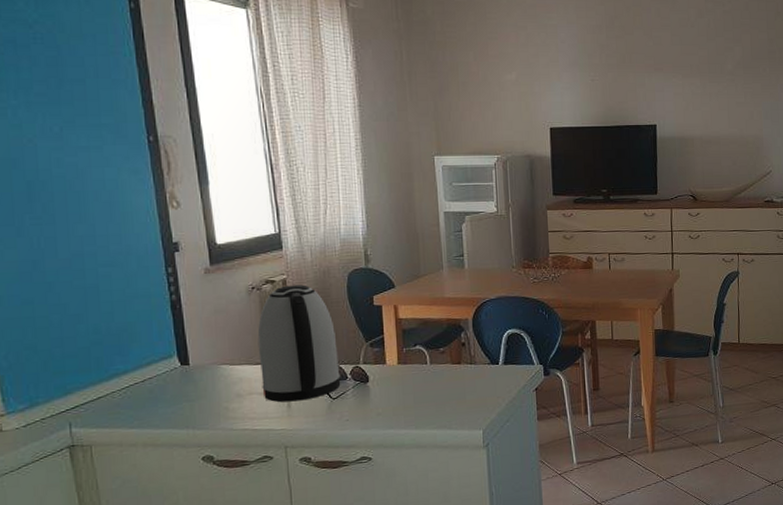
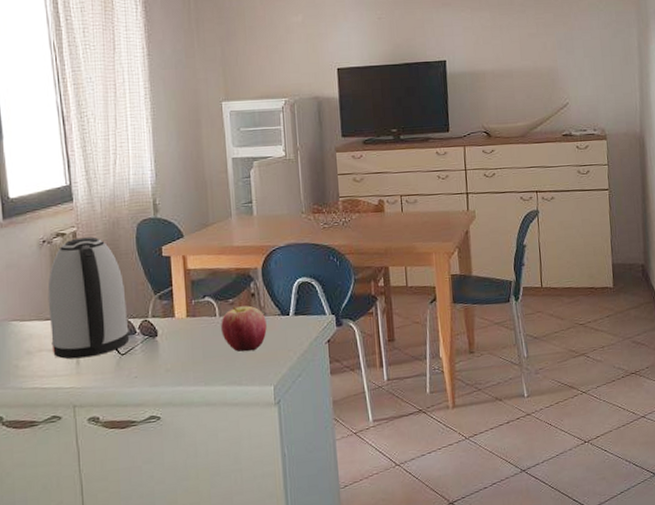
apple: none [432,354,477,399] -> present [221,305,267,353]

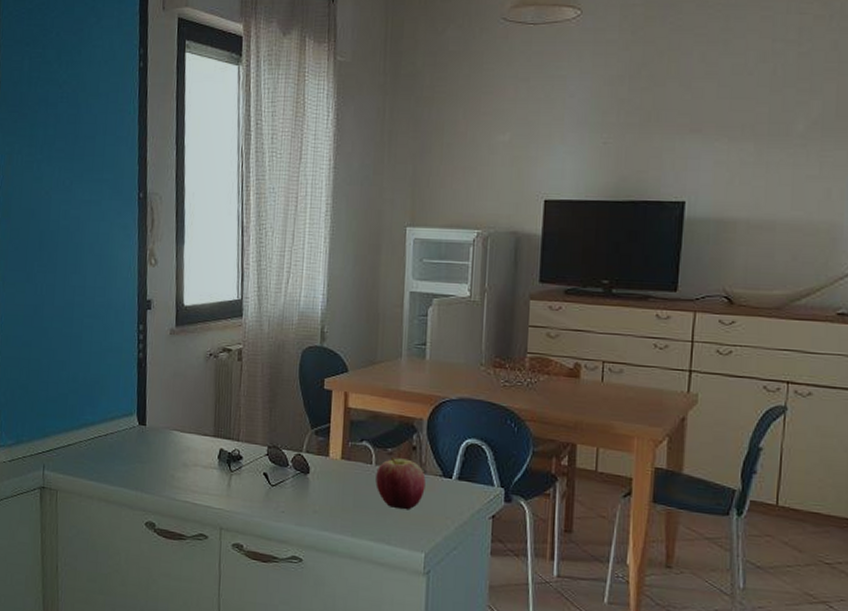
kettle: present [47,237,130,359] -> none [206,356,283,482]

